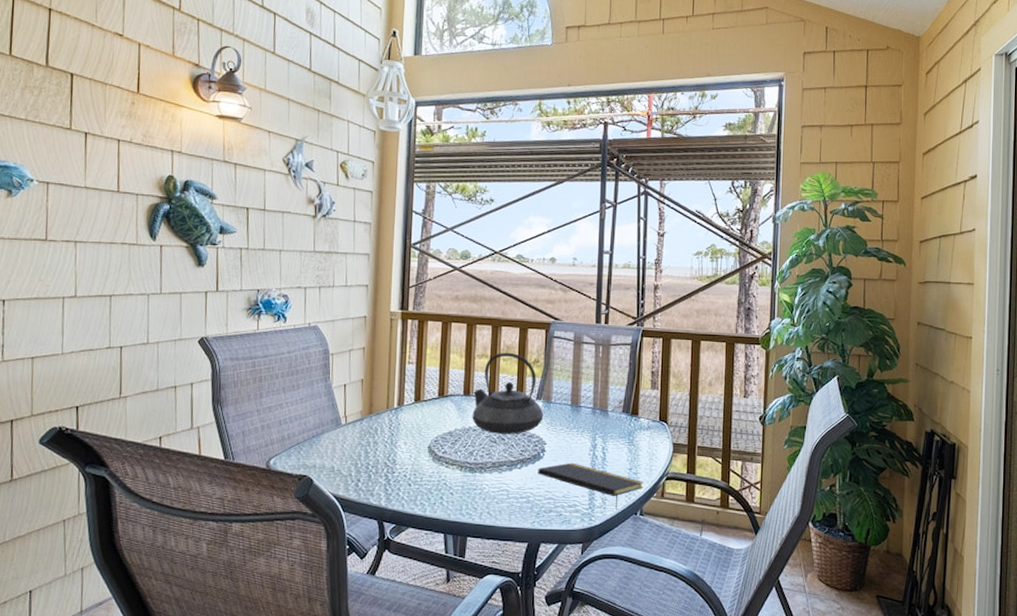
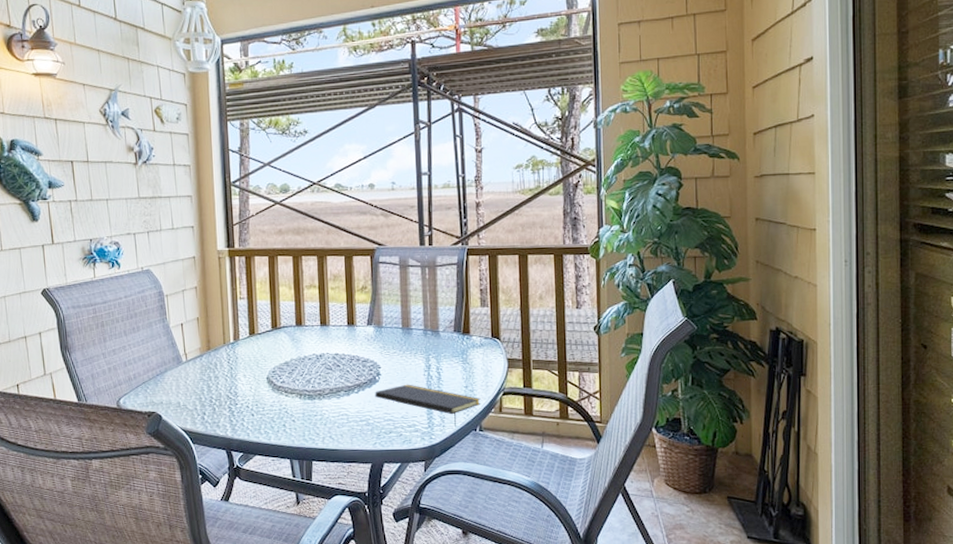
teapot: present [472,352,544,434] -> none [305,280,376,361]

